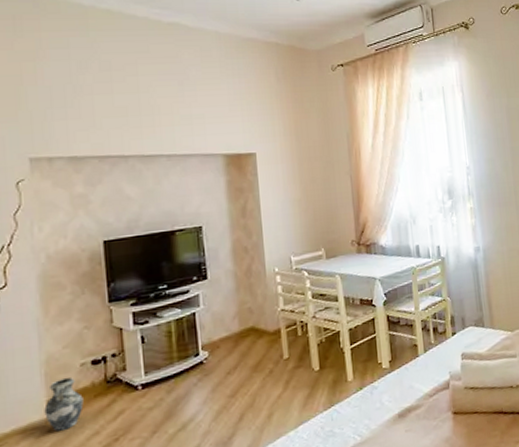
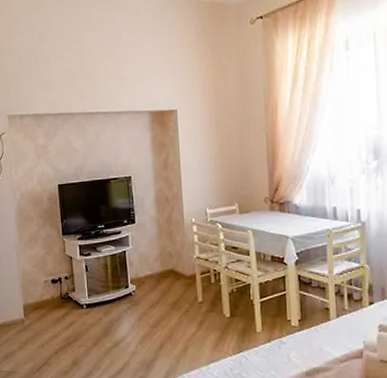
ceramic jug: present [44,377,84,432] -> none [22,290,47,329]

